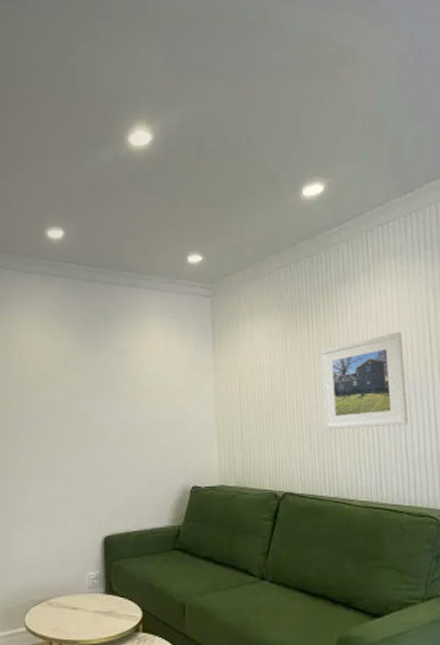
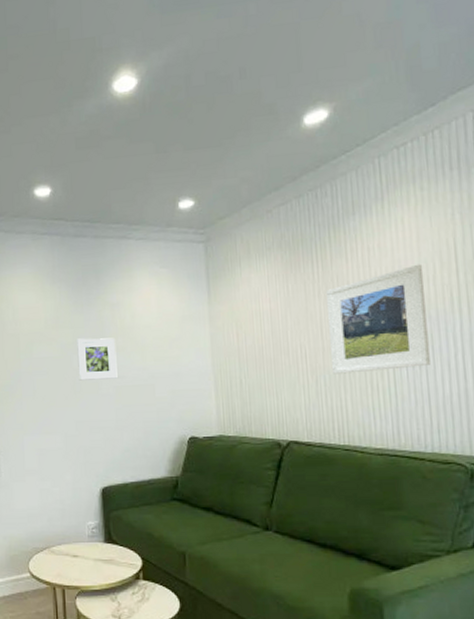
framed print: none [84,383,124,426] -> present [77,337,118,381]

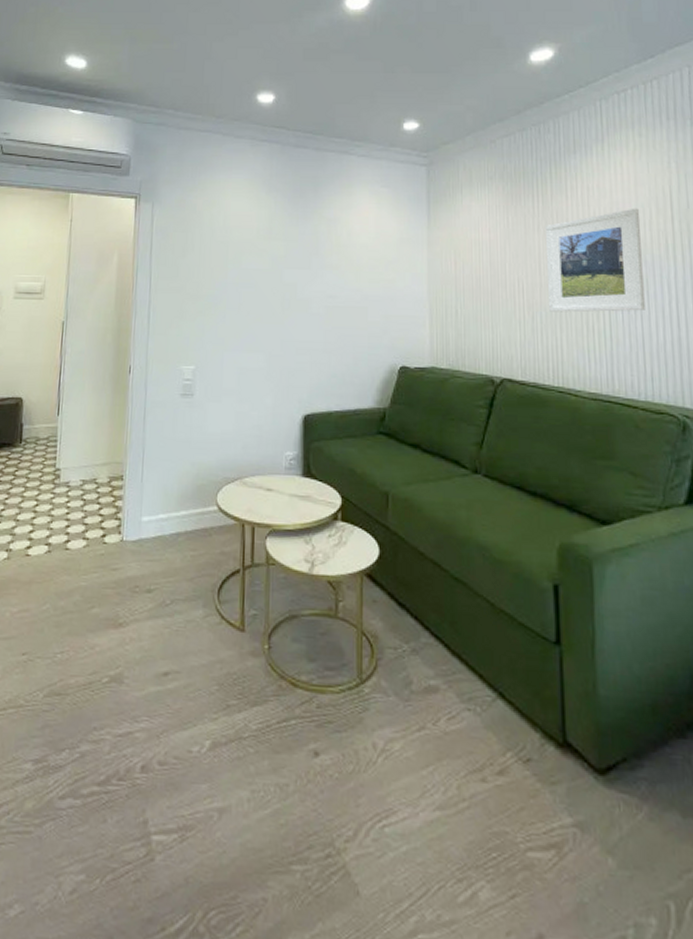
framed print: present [77,337,118,381] -> none [288,252,330,298]

